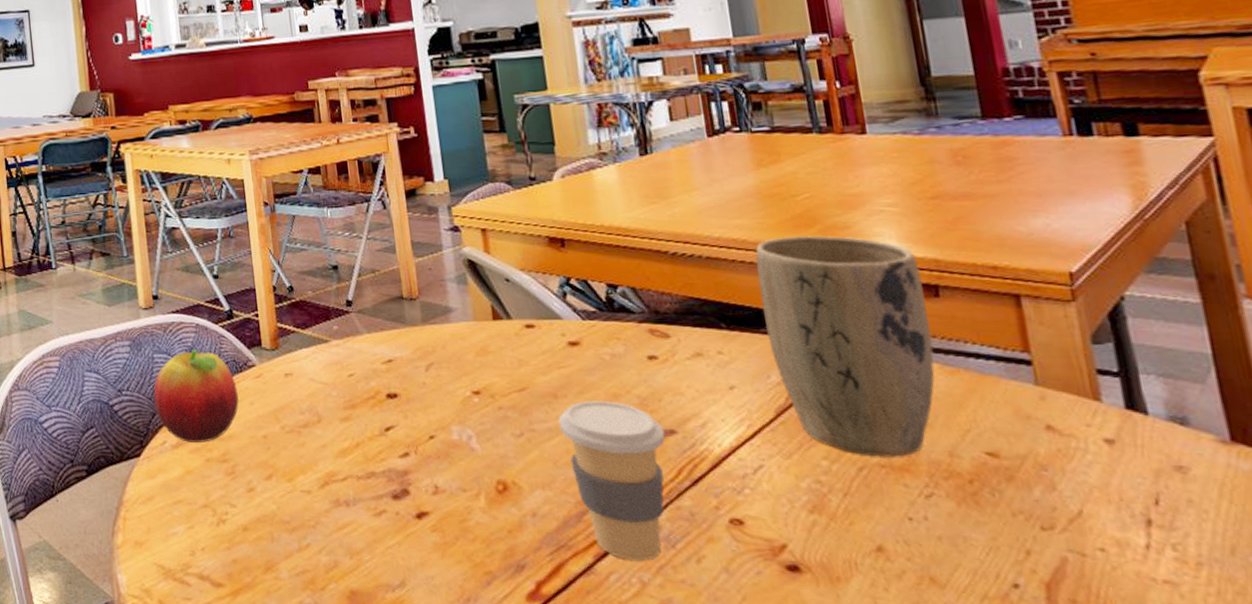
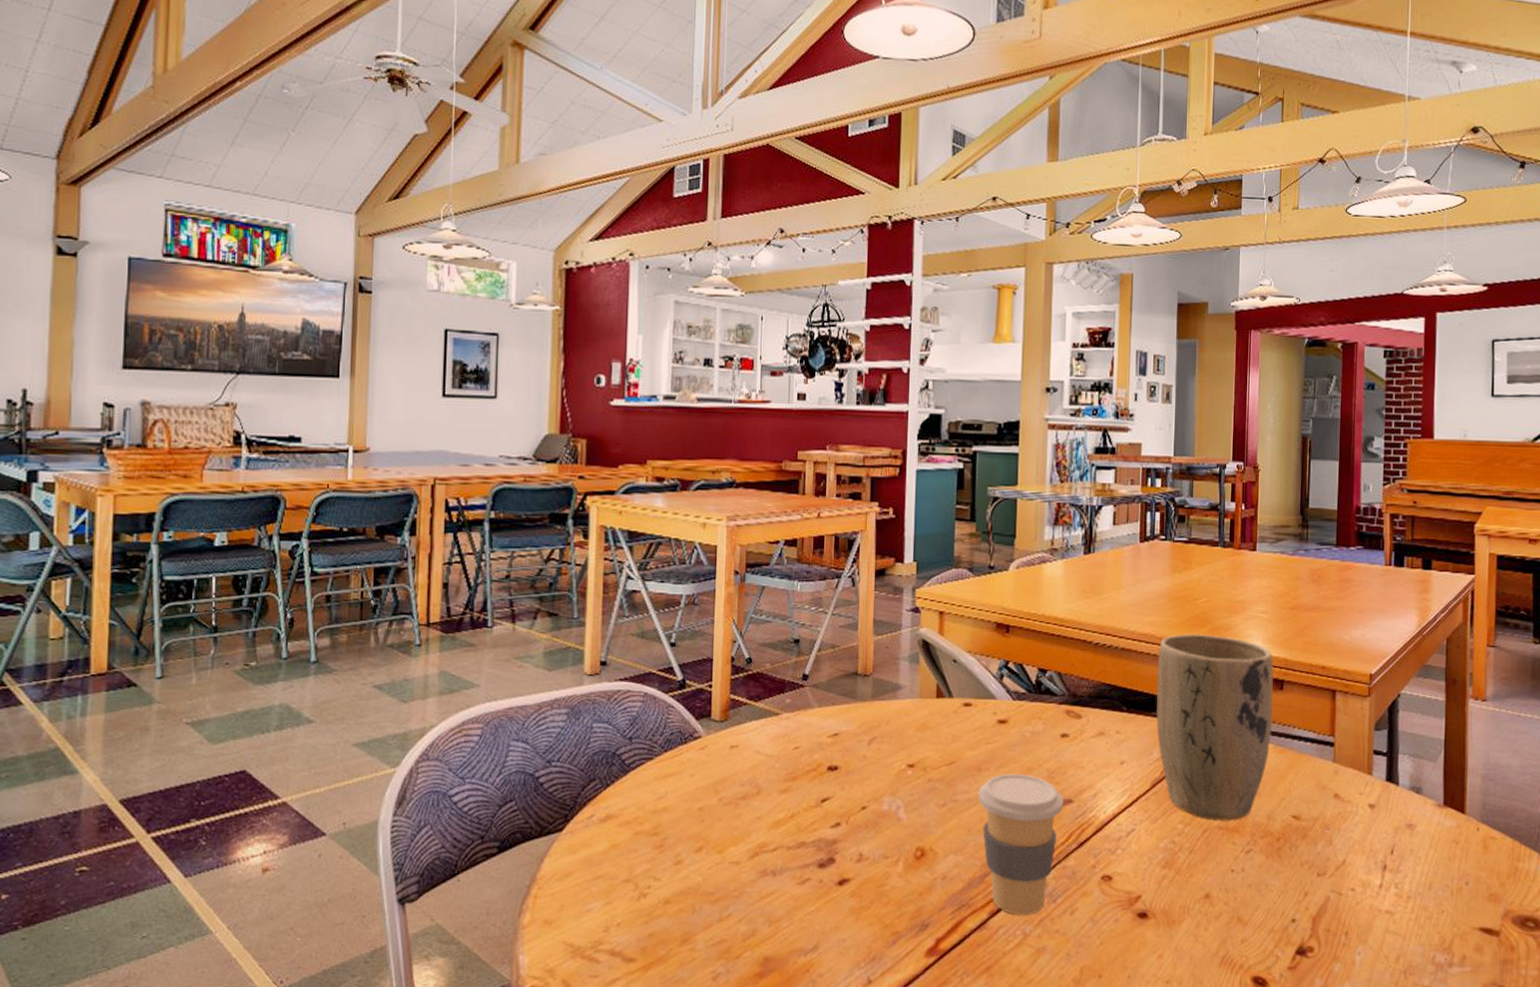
fruit: present [153,349,239,442] -> none [585,719,679,816]

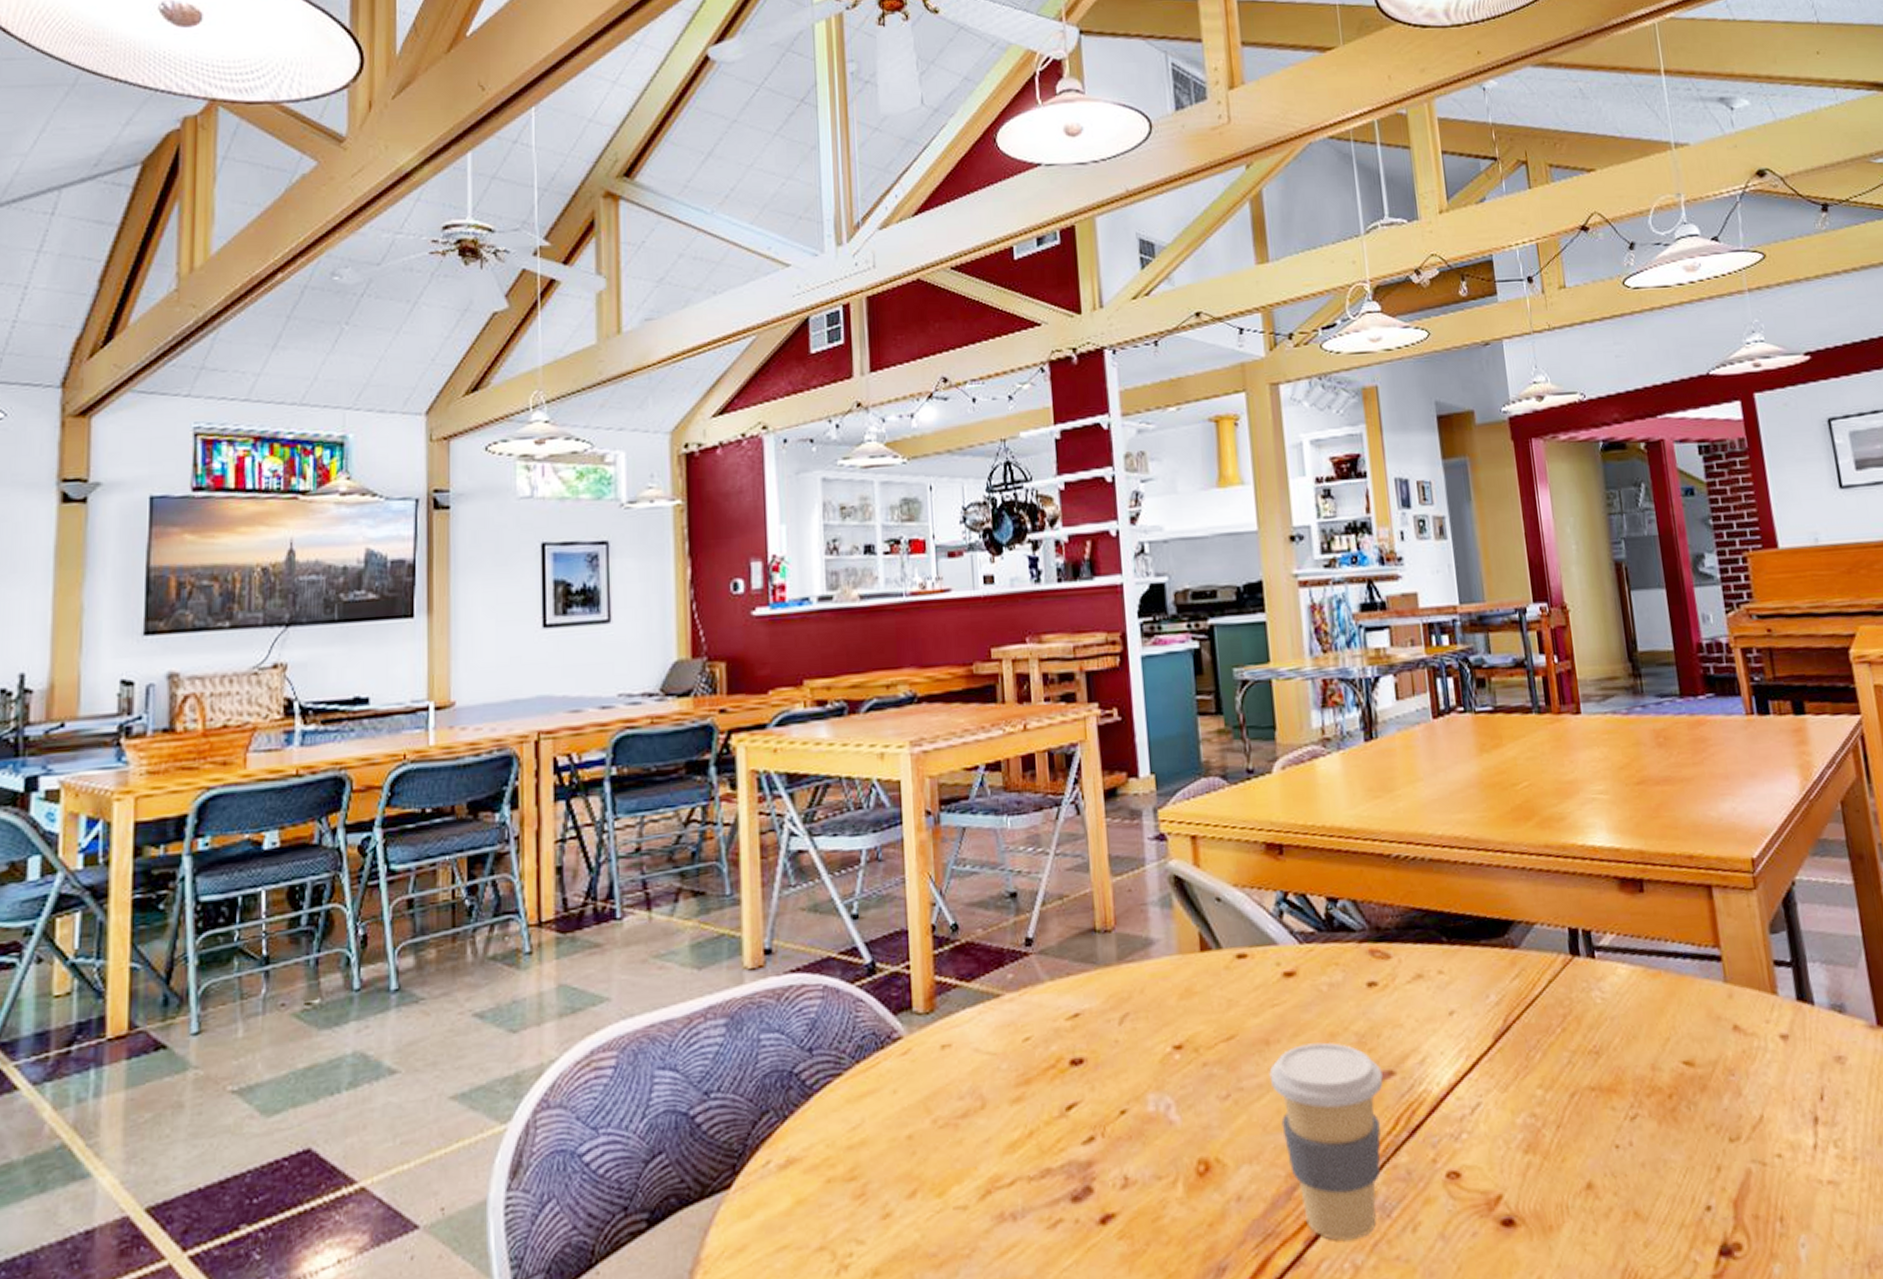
plant pot: present [1156,633,1274,821] -> none [1476,829,1639,1079]

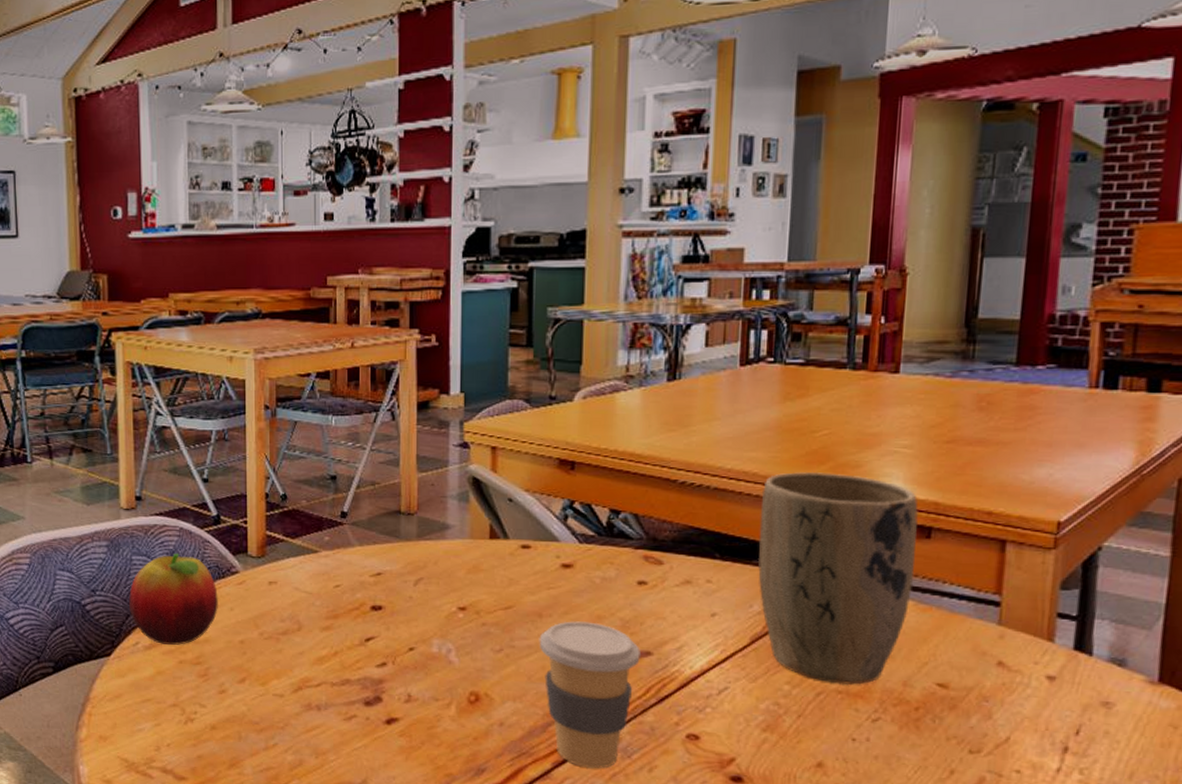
fruit: none [755,1021,877,1158] -> present [128,553,218,645]
plant pot: none [1476,829,1639,1079] -> present [757,471,918,685]

